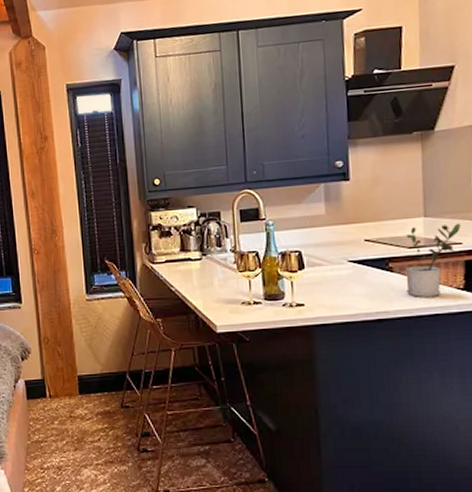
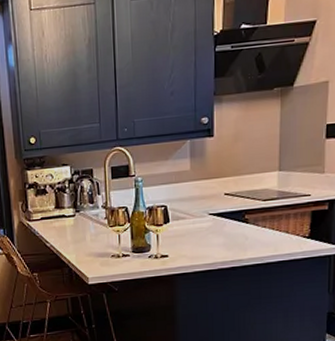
potted plant: present [405,223,461,297] -> none [259,176,310,246]

